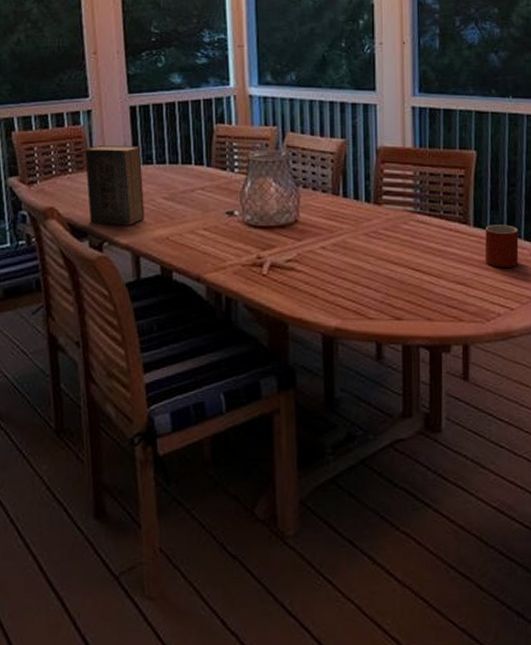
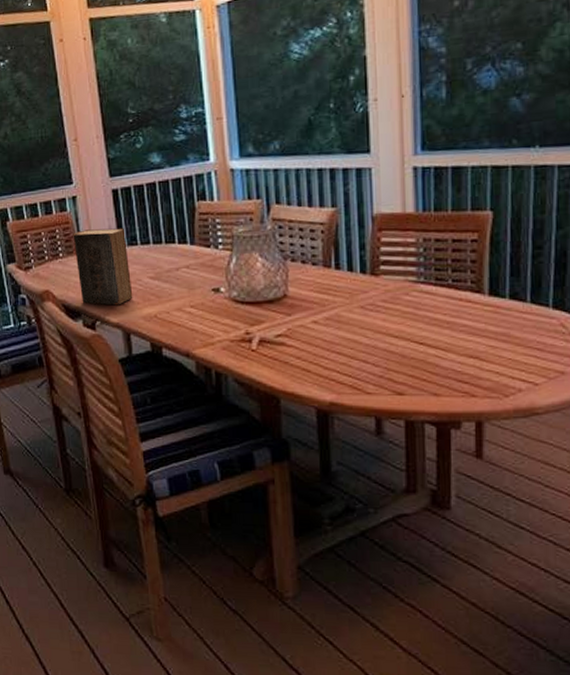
mug: present [484,225,519,267] -> none [502,292,546,339]

